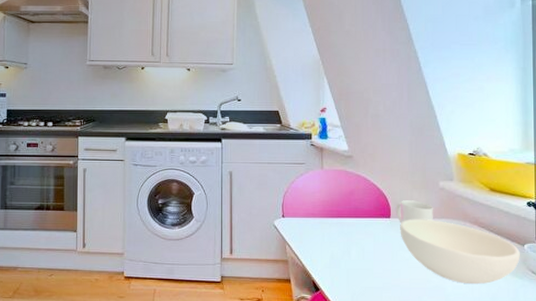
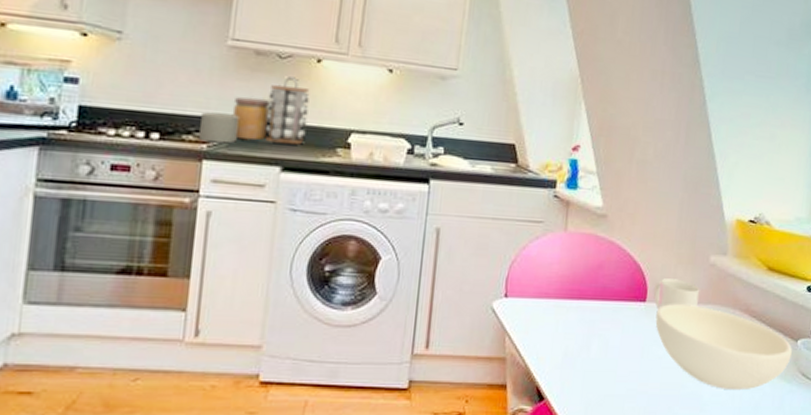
jar: none [75,107,97,126] -> present [199,112,239,144]
jar: none [94,96,115,122] -> present [233,97,270,141]
spice rack: none [114,80,139,123] -> present [265,77,310,145]

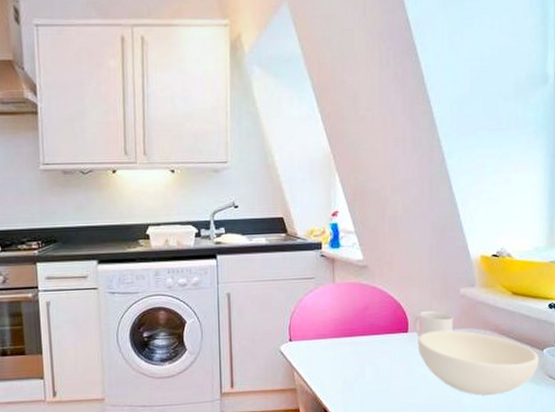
jar: present [199,112,239,144] -> none [30,224,60,249]
jar: present [233,97,270,141] -> none [53,209,82,243]
spice rack: present [265,77,310,145] -> none [78,188,113,242]

